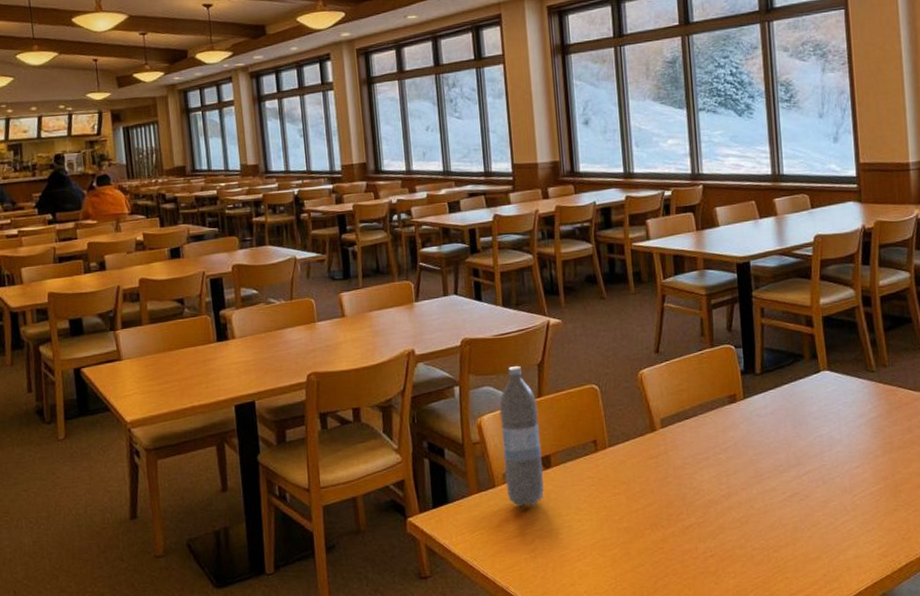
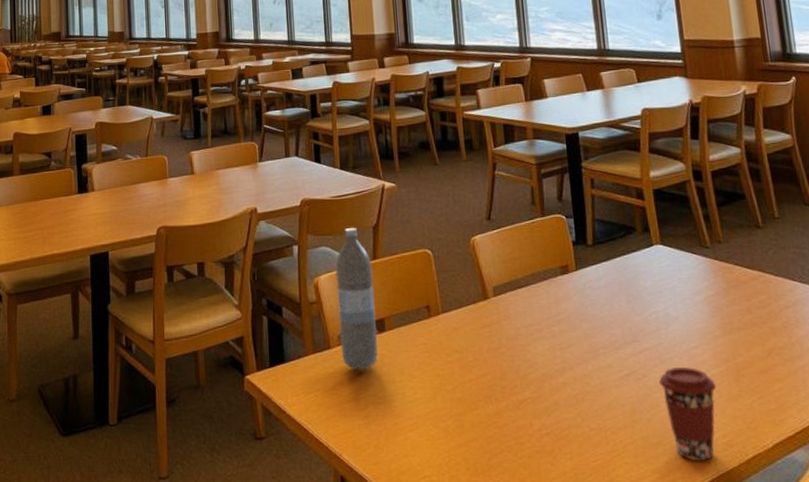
coffee cup: none [821,486,875,573] -> present [659,367,717,462]

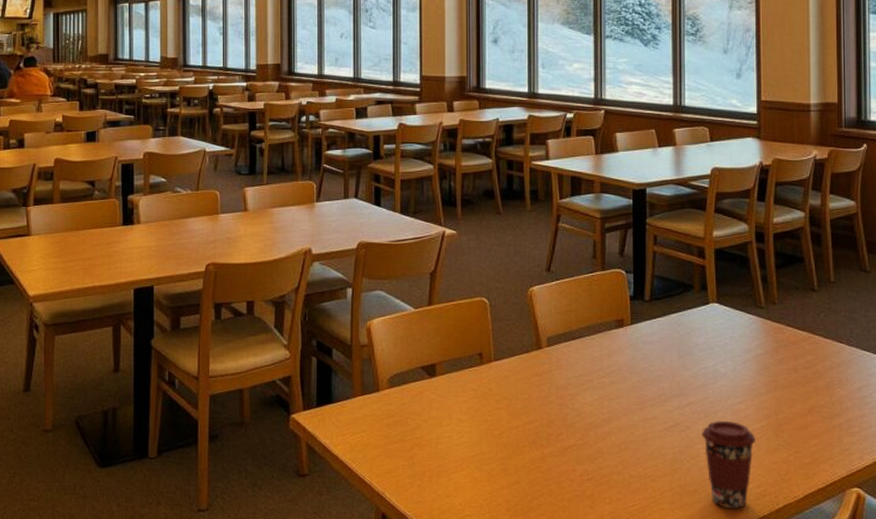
water bottle: present [335,227,378,370] -> none [389,272,428,413]

